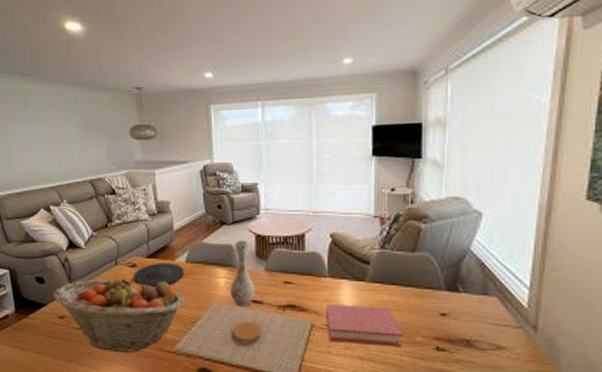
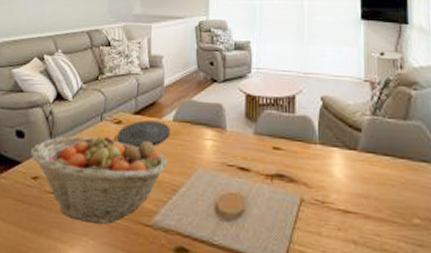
vase: present [230,240,255,307] -> none [217,99,242,175]
book: present [325,303,403,348] -> none [316,174,399,231]

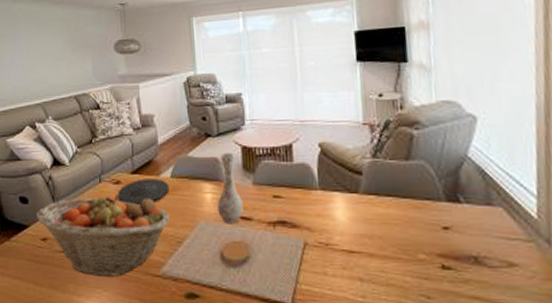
vase: none [217,99,242,175] -> present [217,152,243,225]

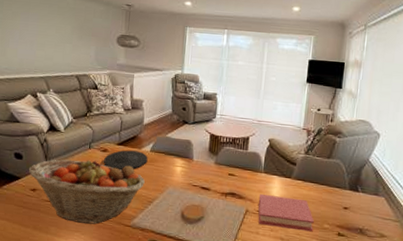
vase: present [217,152,243,225] -> none [184,137,205,192]
book: none [318,218,404,267] -> present [258,193,315,232]

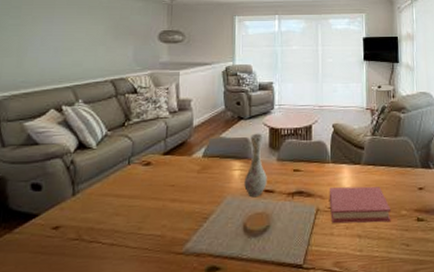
fruit basket: present [28,159,146,225] -> none [49,176,199,261]
plate: present [104,150,148,170] -> none [147,159,200,185]
vase: none [184,137,205,192] -> present [244,133,267,198]

